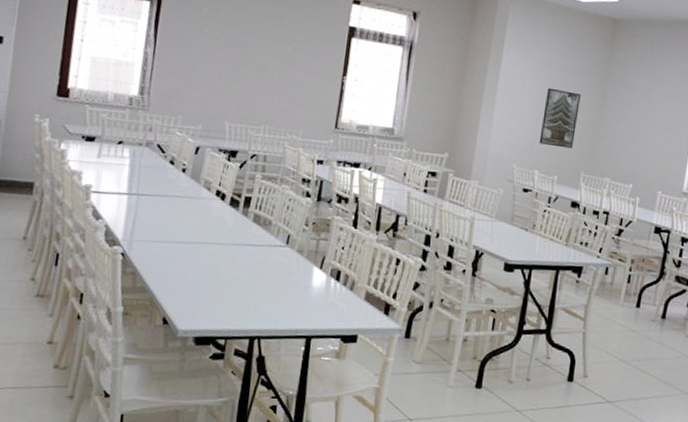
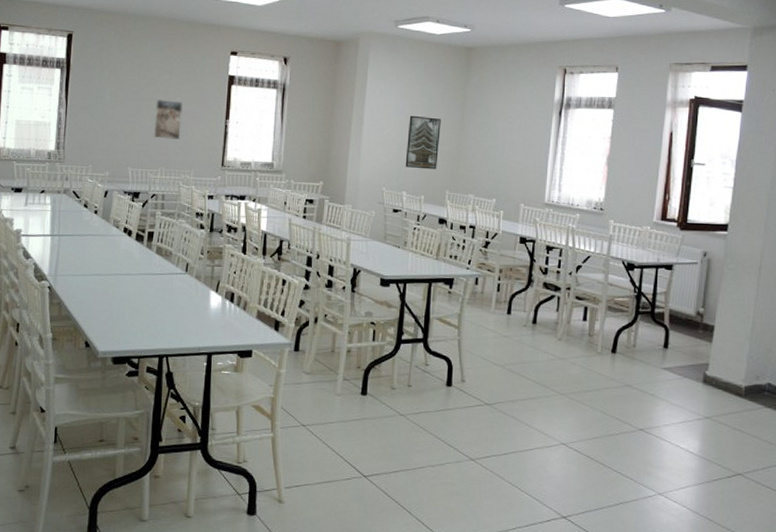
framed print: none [256,46,295,95] -> present [153,99,184,140]

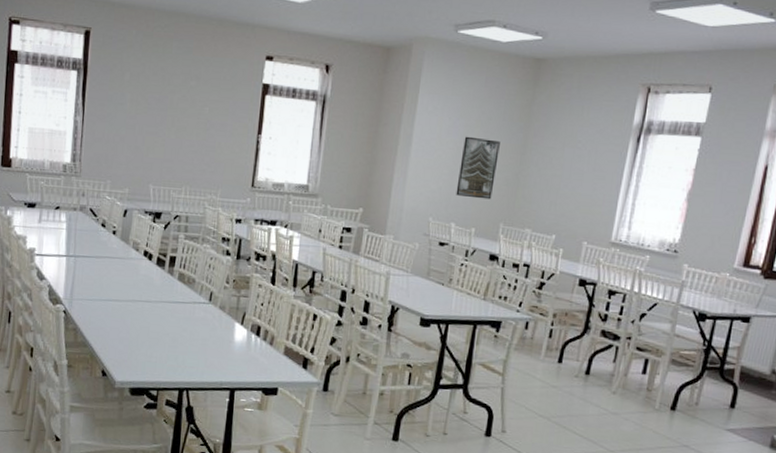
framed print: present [153,99,184,140] -> none [177,109,211,156]

